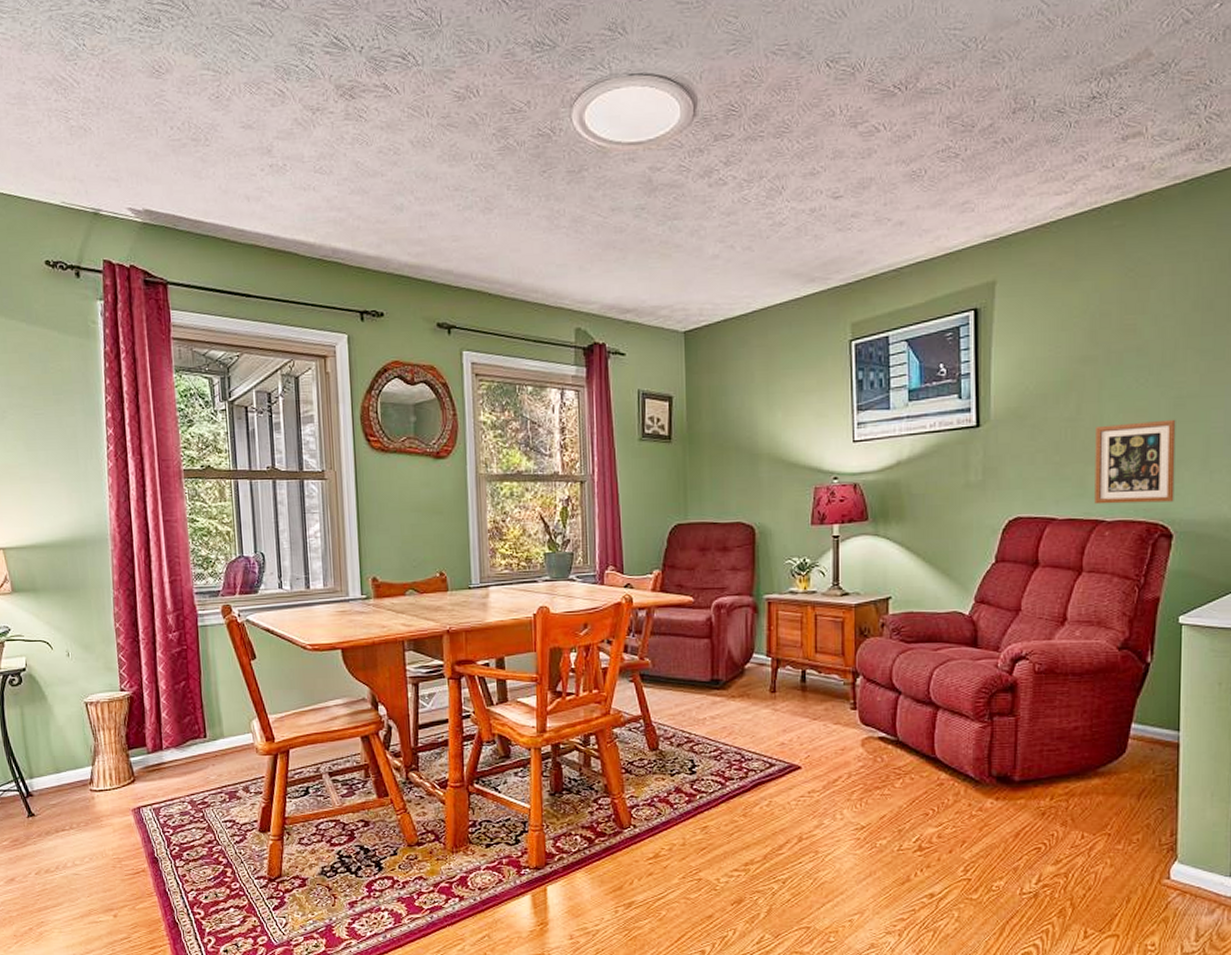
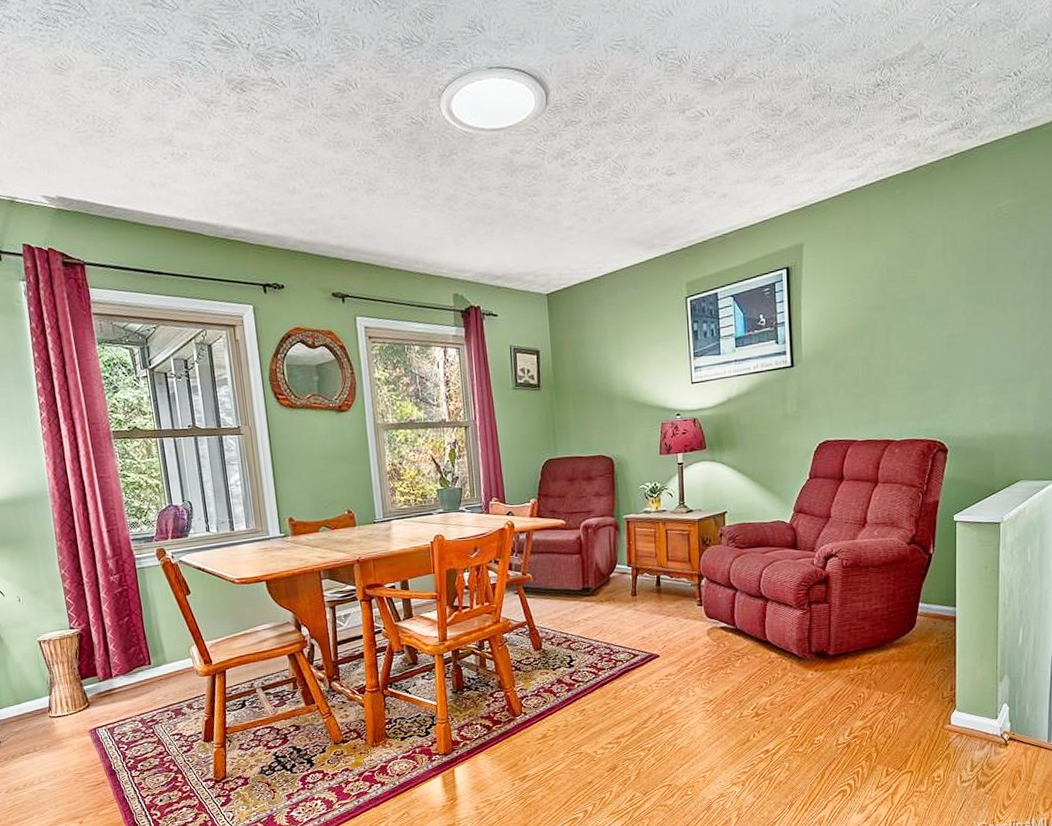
picture frame: present [1094,419,1176,505] -> none [886,354,949,427]

